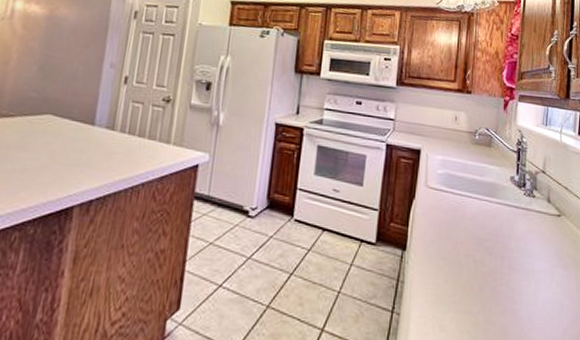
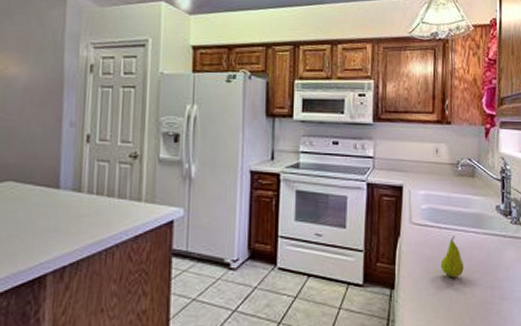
fruit: none [452,203,475,245] -> present [440,236,464,278]

